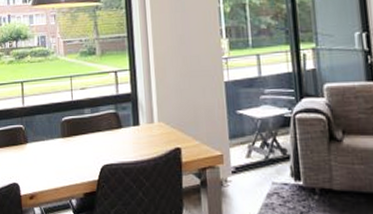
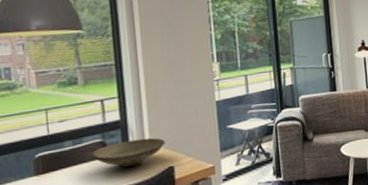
decorative bowl: none [106,114,173,142] -> present [91,137,165,168]

